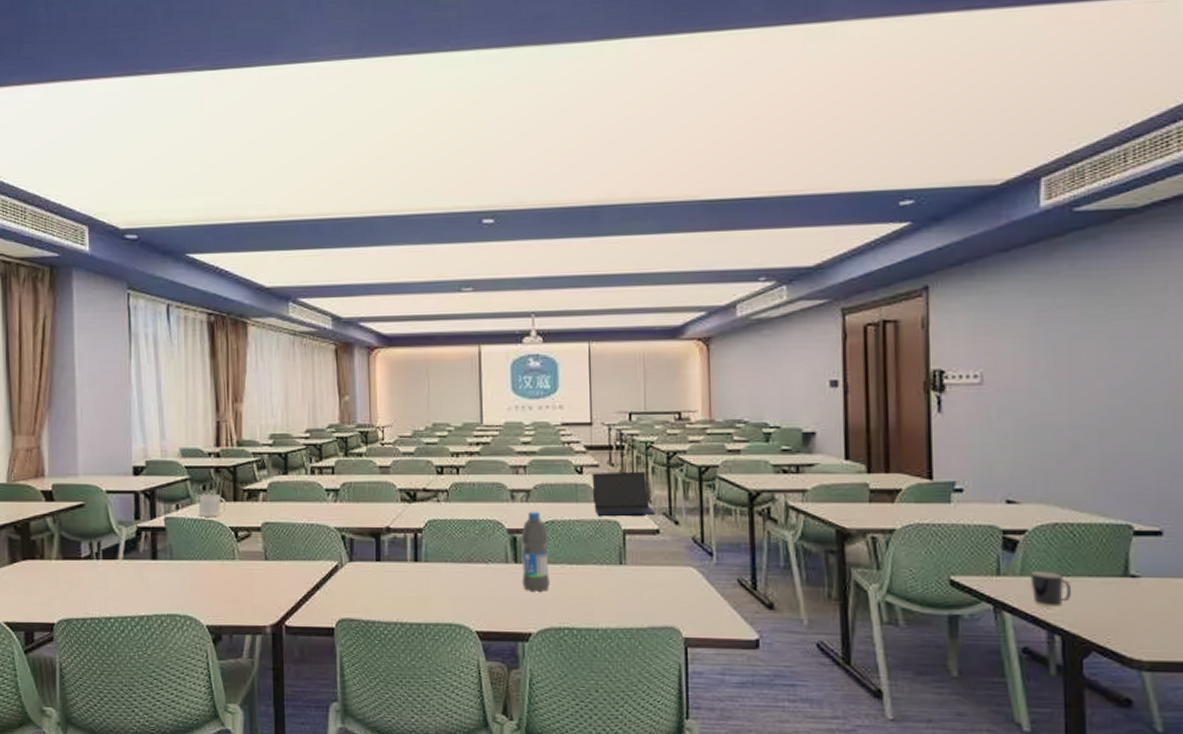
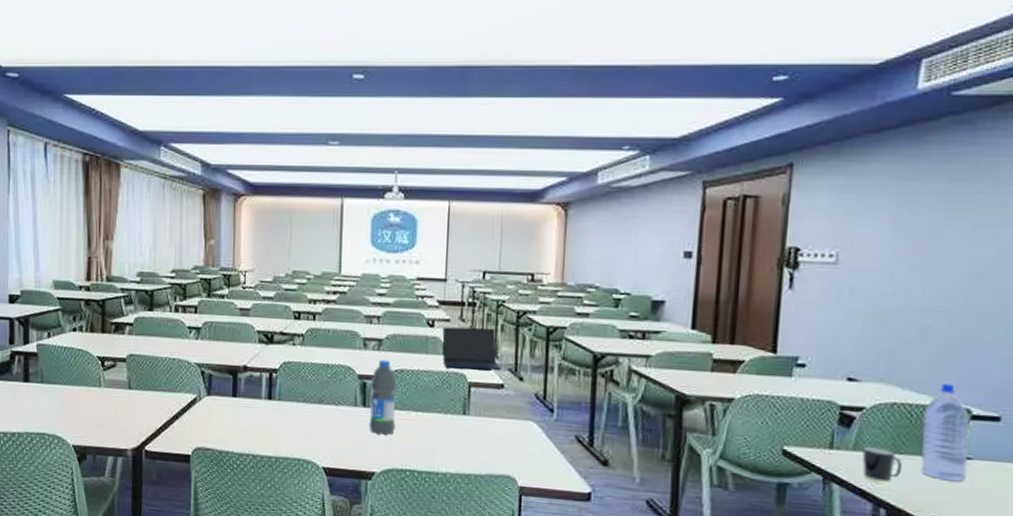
mug: present [199,493,226,518] -> none [69,324,94,347]
water bottle: none [1086,500,1136,602] -> present [920,383,970,482]

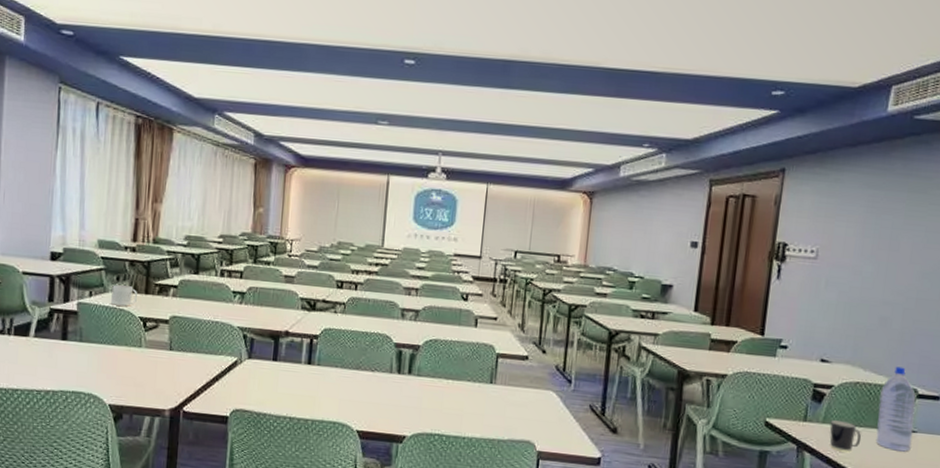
mug: none [69,324,94,347] -> present [111,284,137,307]
water bottle: present [368,359,397,435] -> none [402,329,431,401]
laptop: present [442,327,502,371] -> none [474,301,528,344]

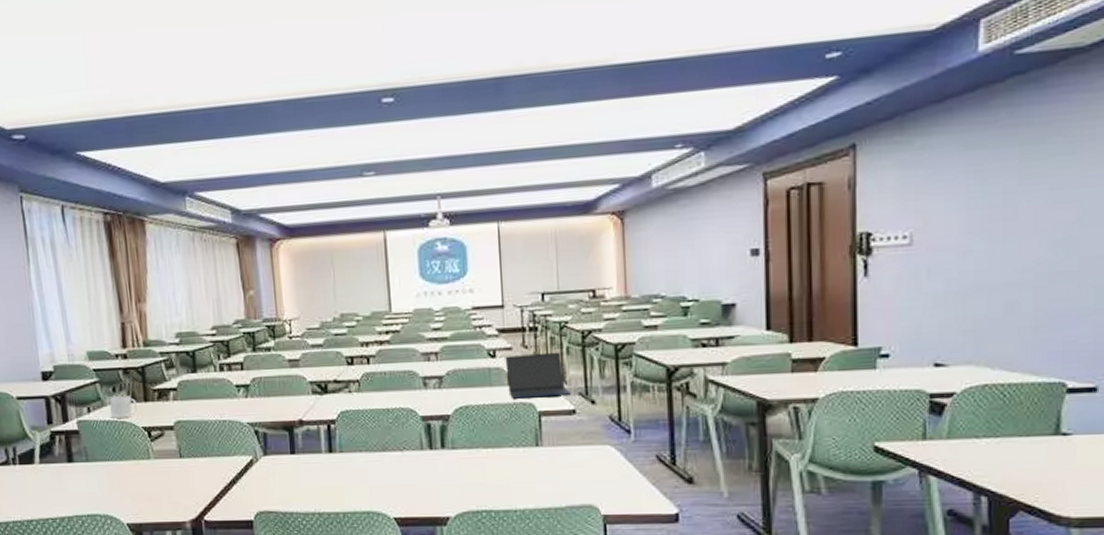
laptop: none [474,301,528,344] -> present [505,352,572,400]
mug: present [829,420,862,453] -> none [957,433,1000,470]
water bottle: present [875,366,916,452] -> none [1017,358,1067,460]

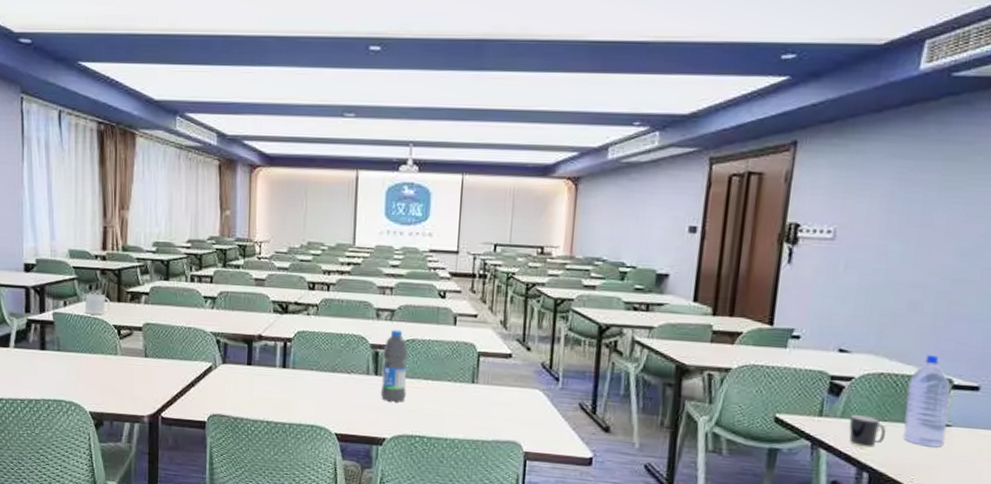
water bottle: none [435,397,466,476] -> present [380,329,409,402]
laptop: present [505,352,572,400] -> none [453,298,511,341]
mug: none [957,433,1000,470] -> present [849,415,887,449]
water bottle: none [1017,358,1067,460] -> present [902,355,951,448]

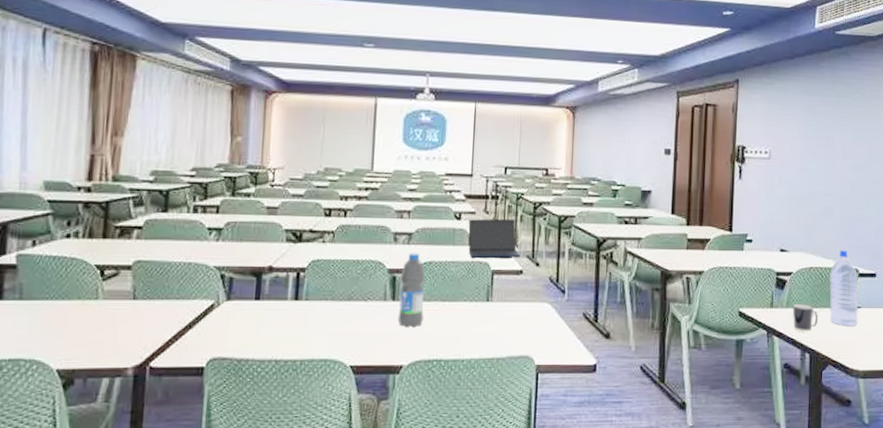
mug: present [85,293,110,315] -> none [60,229,93,255]
laptop: none [453,298,511,341] -> present [468,218,521,259]

